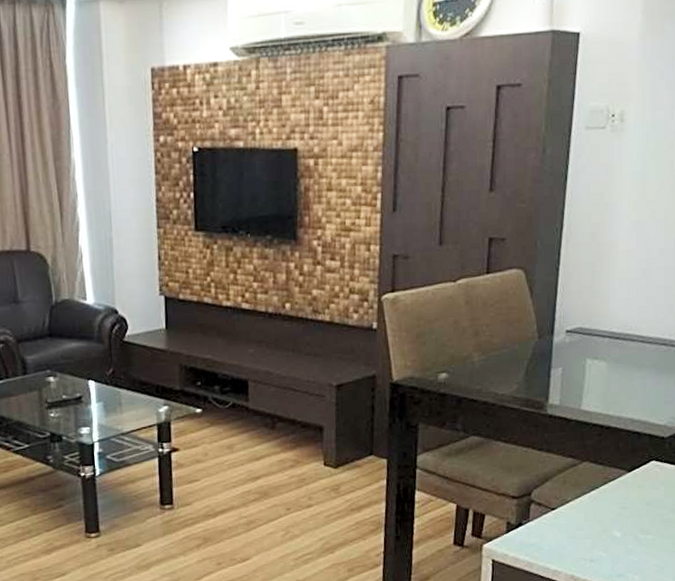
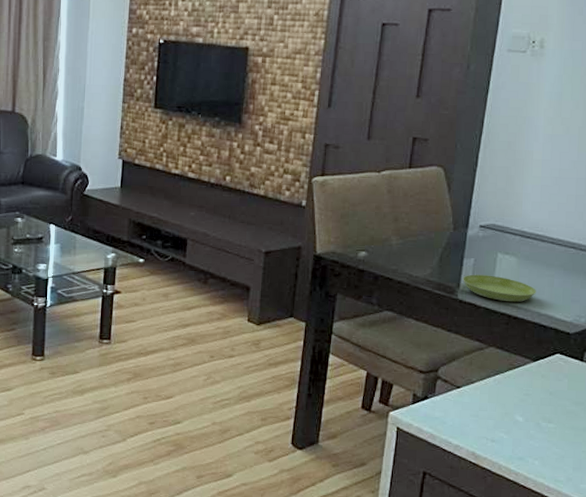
saucer: none [551,384,628,412] -> present [463,274,536,303]

